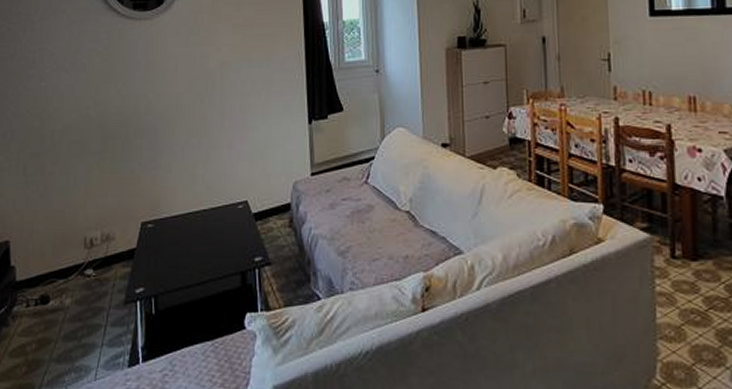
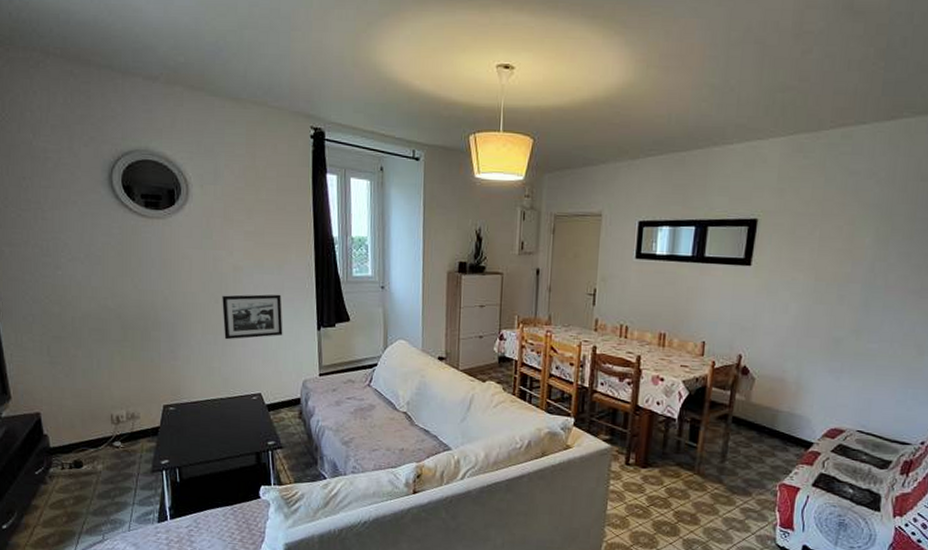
picture frame: none [207,88,272,143] -> present [222,294,283,340]

